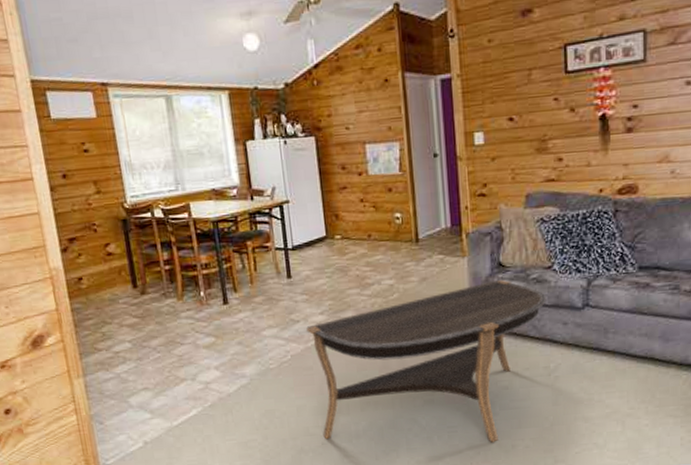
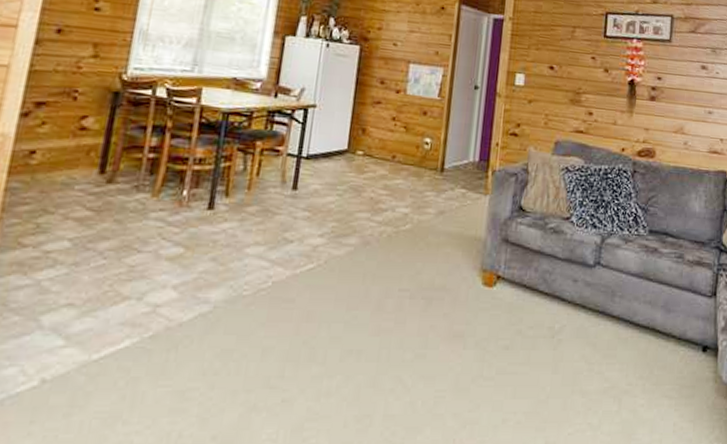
coffee table: present [306,279,547,443] -> none [286,224,561,414]

